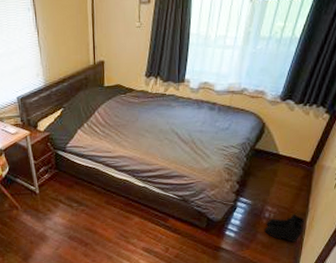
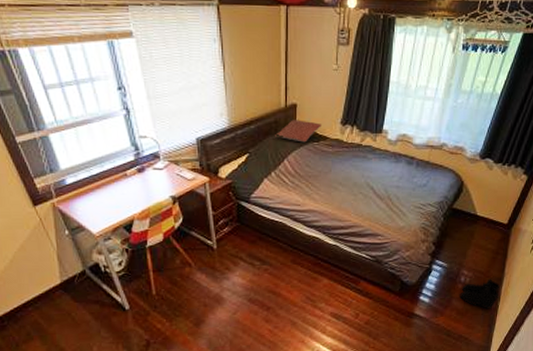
pillow: none [86,75,127,96] -> present [275,120,321,143]

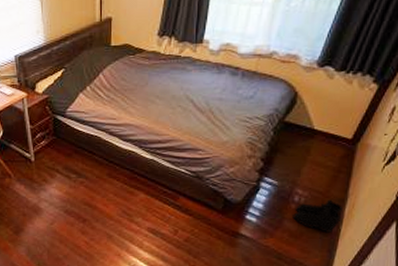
pillow: present [275,120,321,143] -> none [90,33,137,56]

